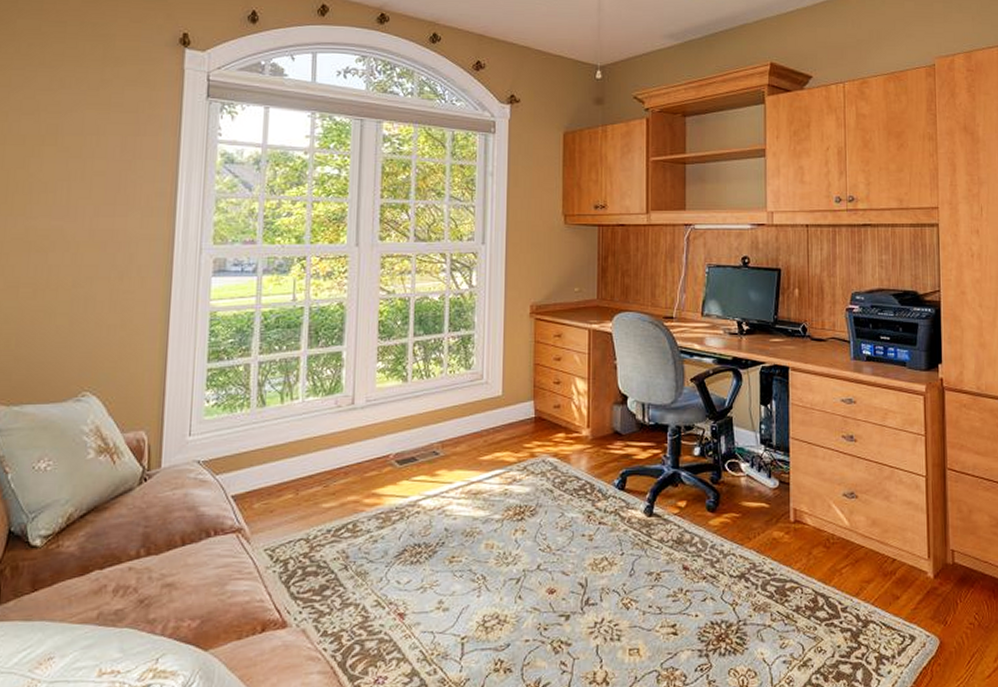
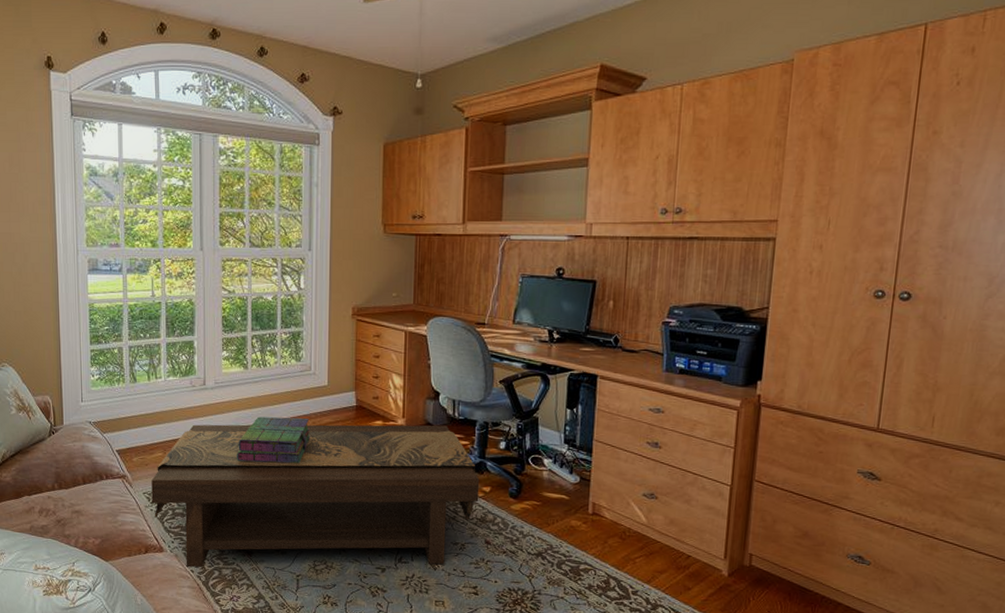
coffee table: none [275,433,674,645] -> present [151,424,480,568]
stack of books: none [390,437,482,497] -> present [237,416,311,464]

